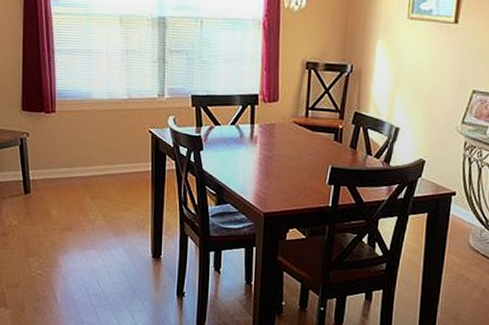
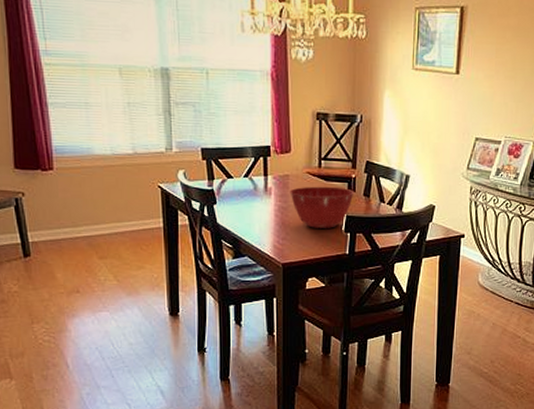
mixing bowl: none [275,135,341,179] -> present [289,186,354,228]

